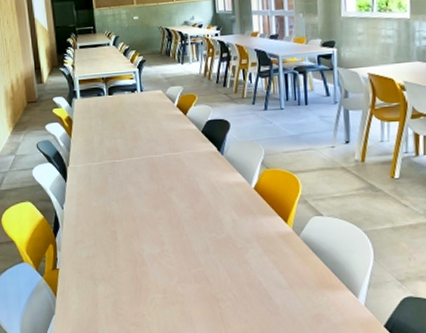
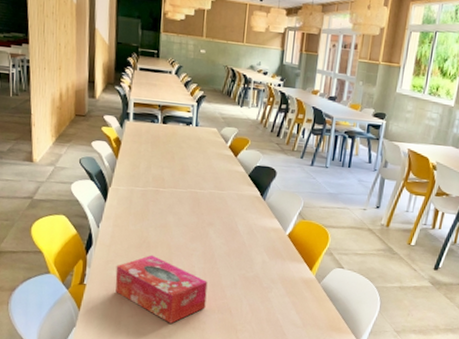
tissue box: none [85,229,181,300] -> present [115,255,208,324]

